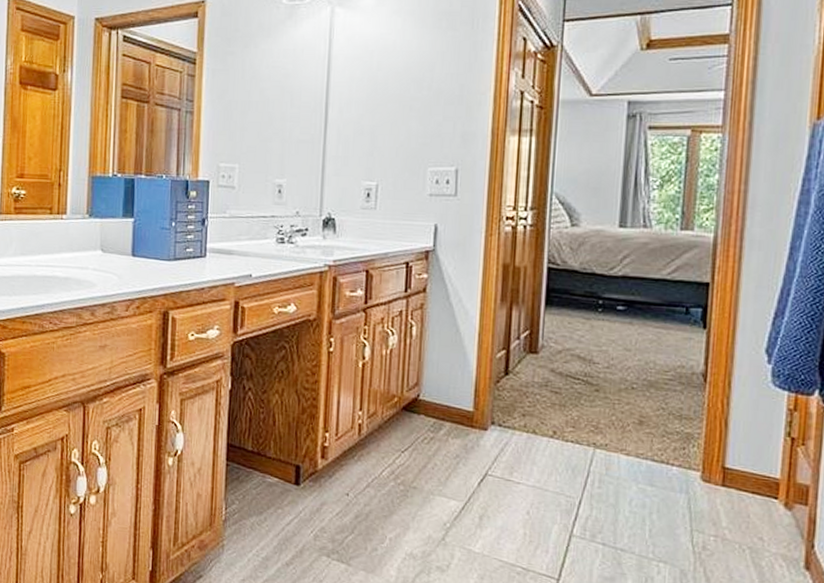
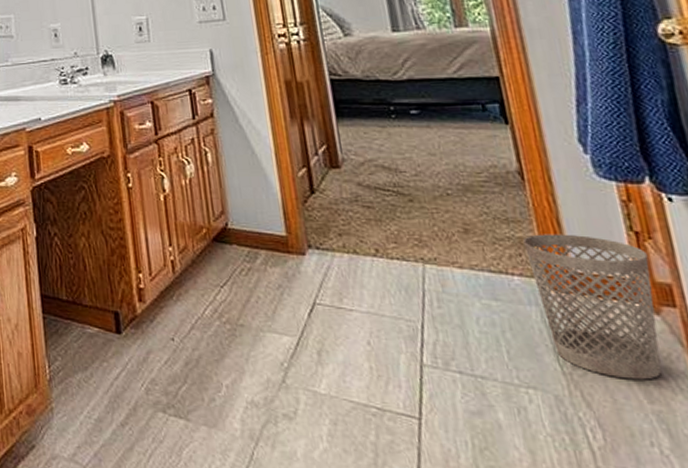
wastebasket: none [689,431,797,563] -> present [523,234,662,380]

